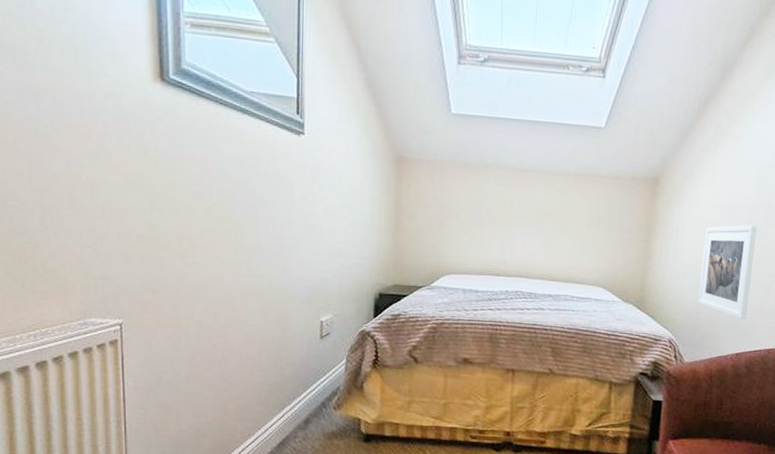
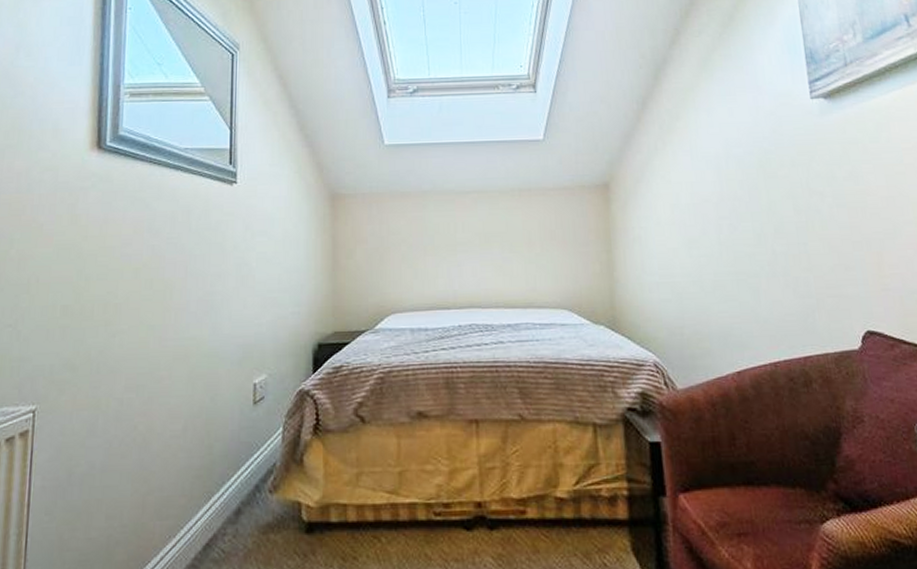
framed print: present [698,225,757,320] -> none [671,221,739,330]

